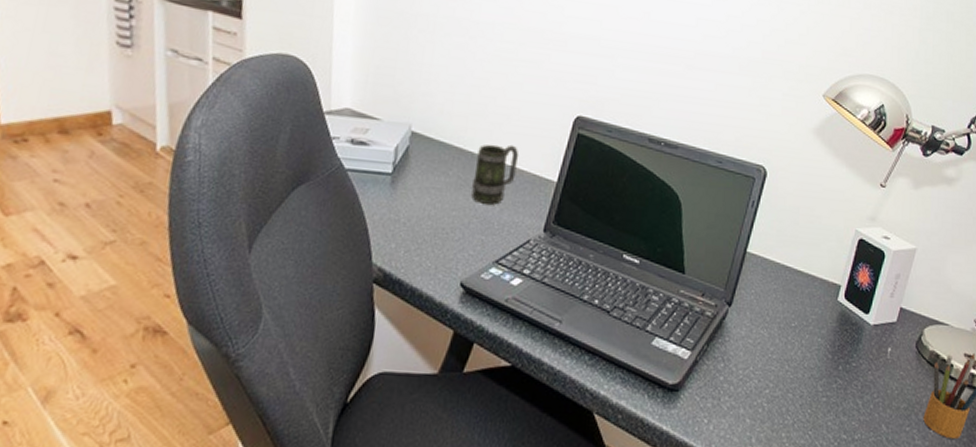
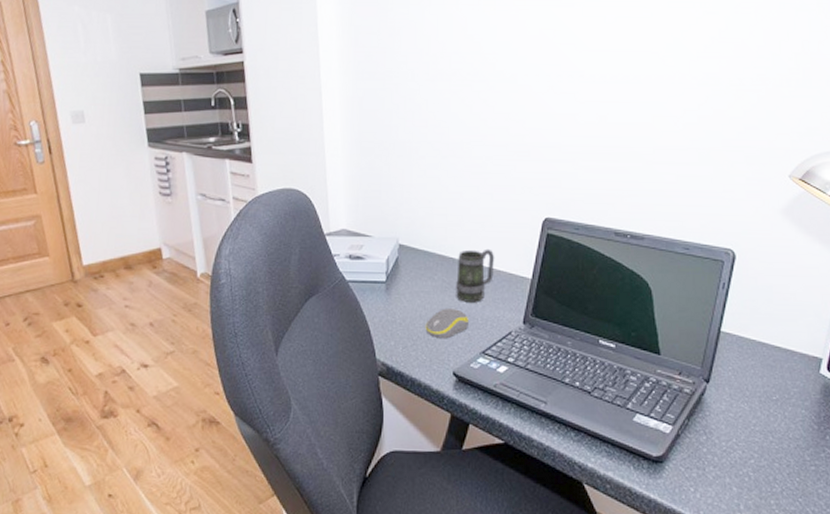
computer mouse: none [432,209,484,244] -> present [425,309,468,339]

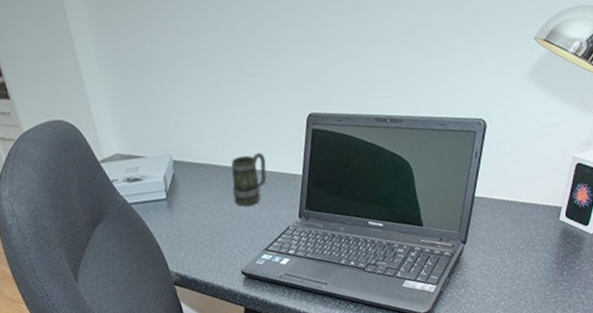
computer mouse: present [425,309,468,339] -> none [210,214,250,244]

